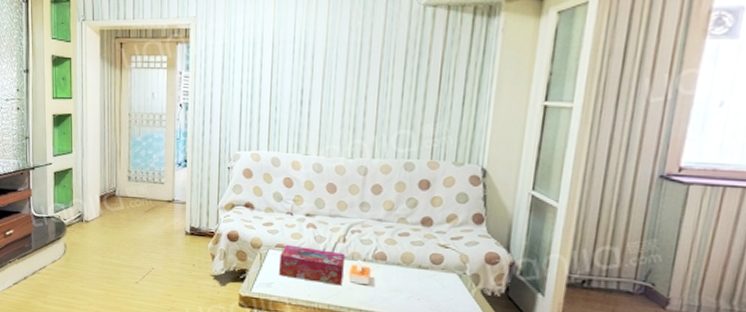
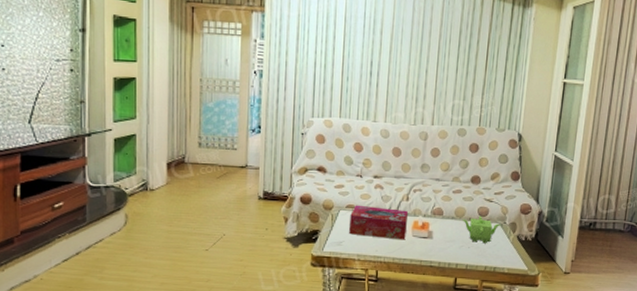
teapot: none [409,263,460,297] -> present [462,215,501,244]

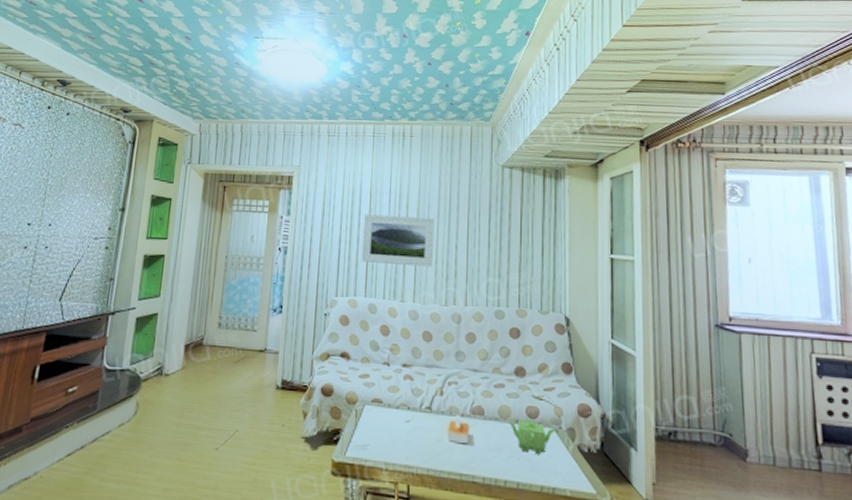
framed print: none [336,38,408,90] -> present [361,214,435,267]
tissue box: present [349,205,408,240] -> none [375,399,442,446]

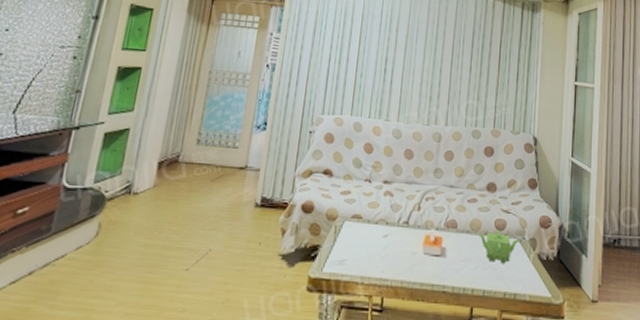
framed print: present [361,214,435,267] -> none [349,35,422,89]

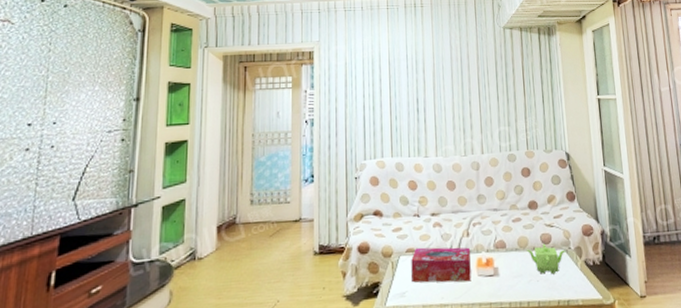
tissue box: none [353,214,419,259] -> present [411,247,471,283]

